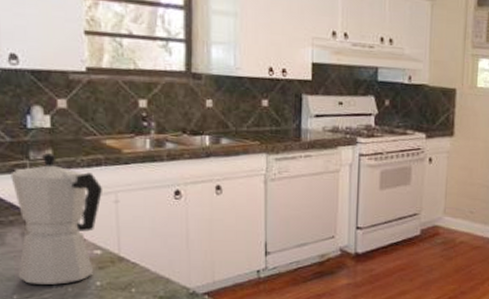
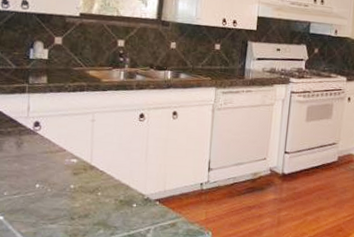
moka pot: present [10,152,102,285] -> none [9,78,83,186]

